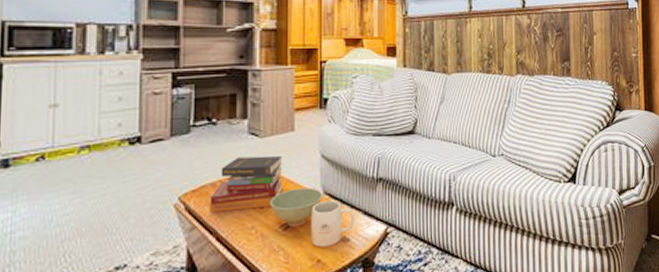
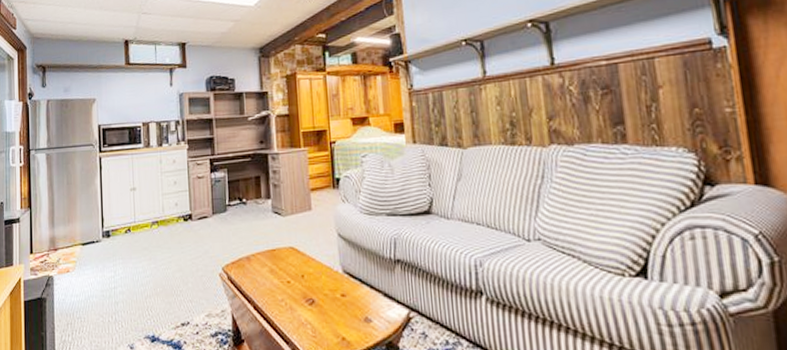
books: present [209,155,283,213] -> none [246,233,306,283]
bowl: present [270,187,324,227] -> none [295,266,343,303]
mug: present [310,200,354,248] -> none [332,279,375,325]

